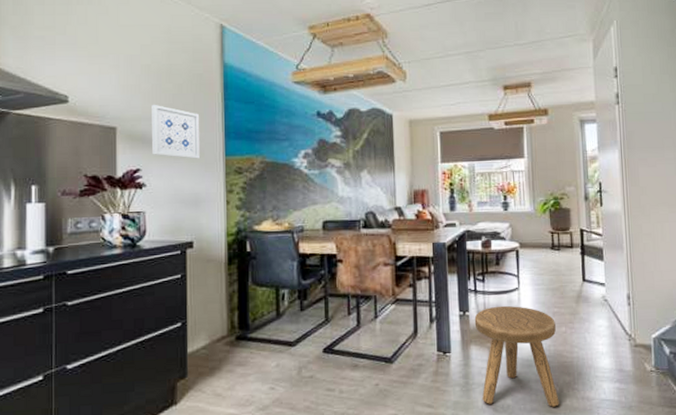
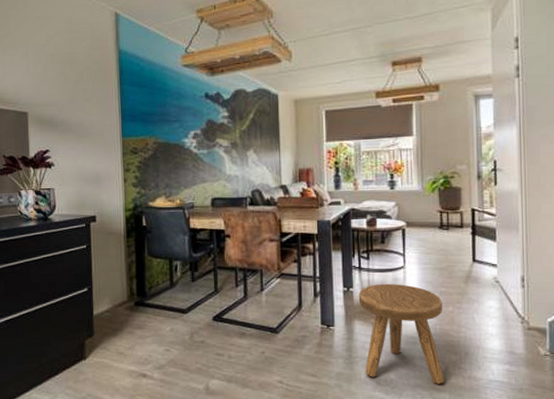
wall art: present [152,104,199,159] -> none [57,90,99,141]

